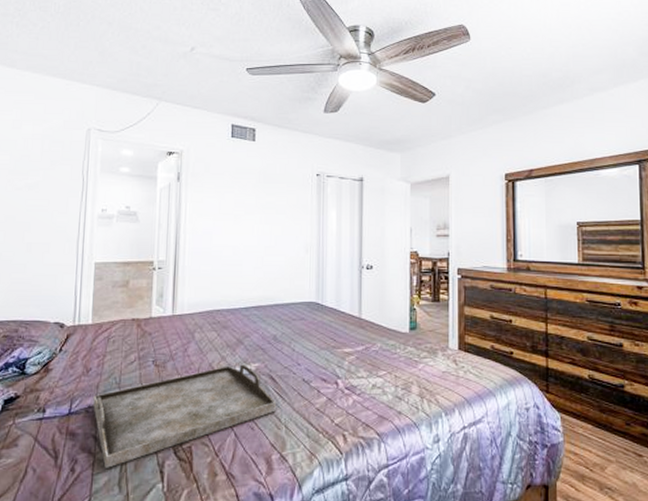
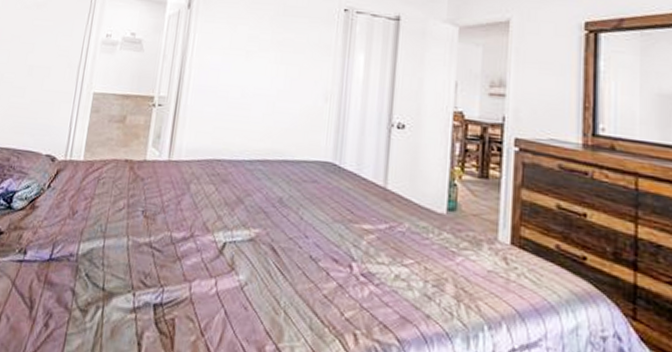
serving tray: present [93,364,276,468] -> none [75,227,276,330]

